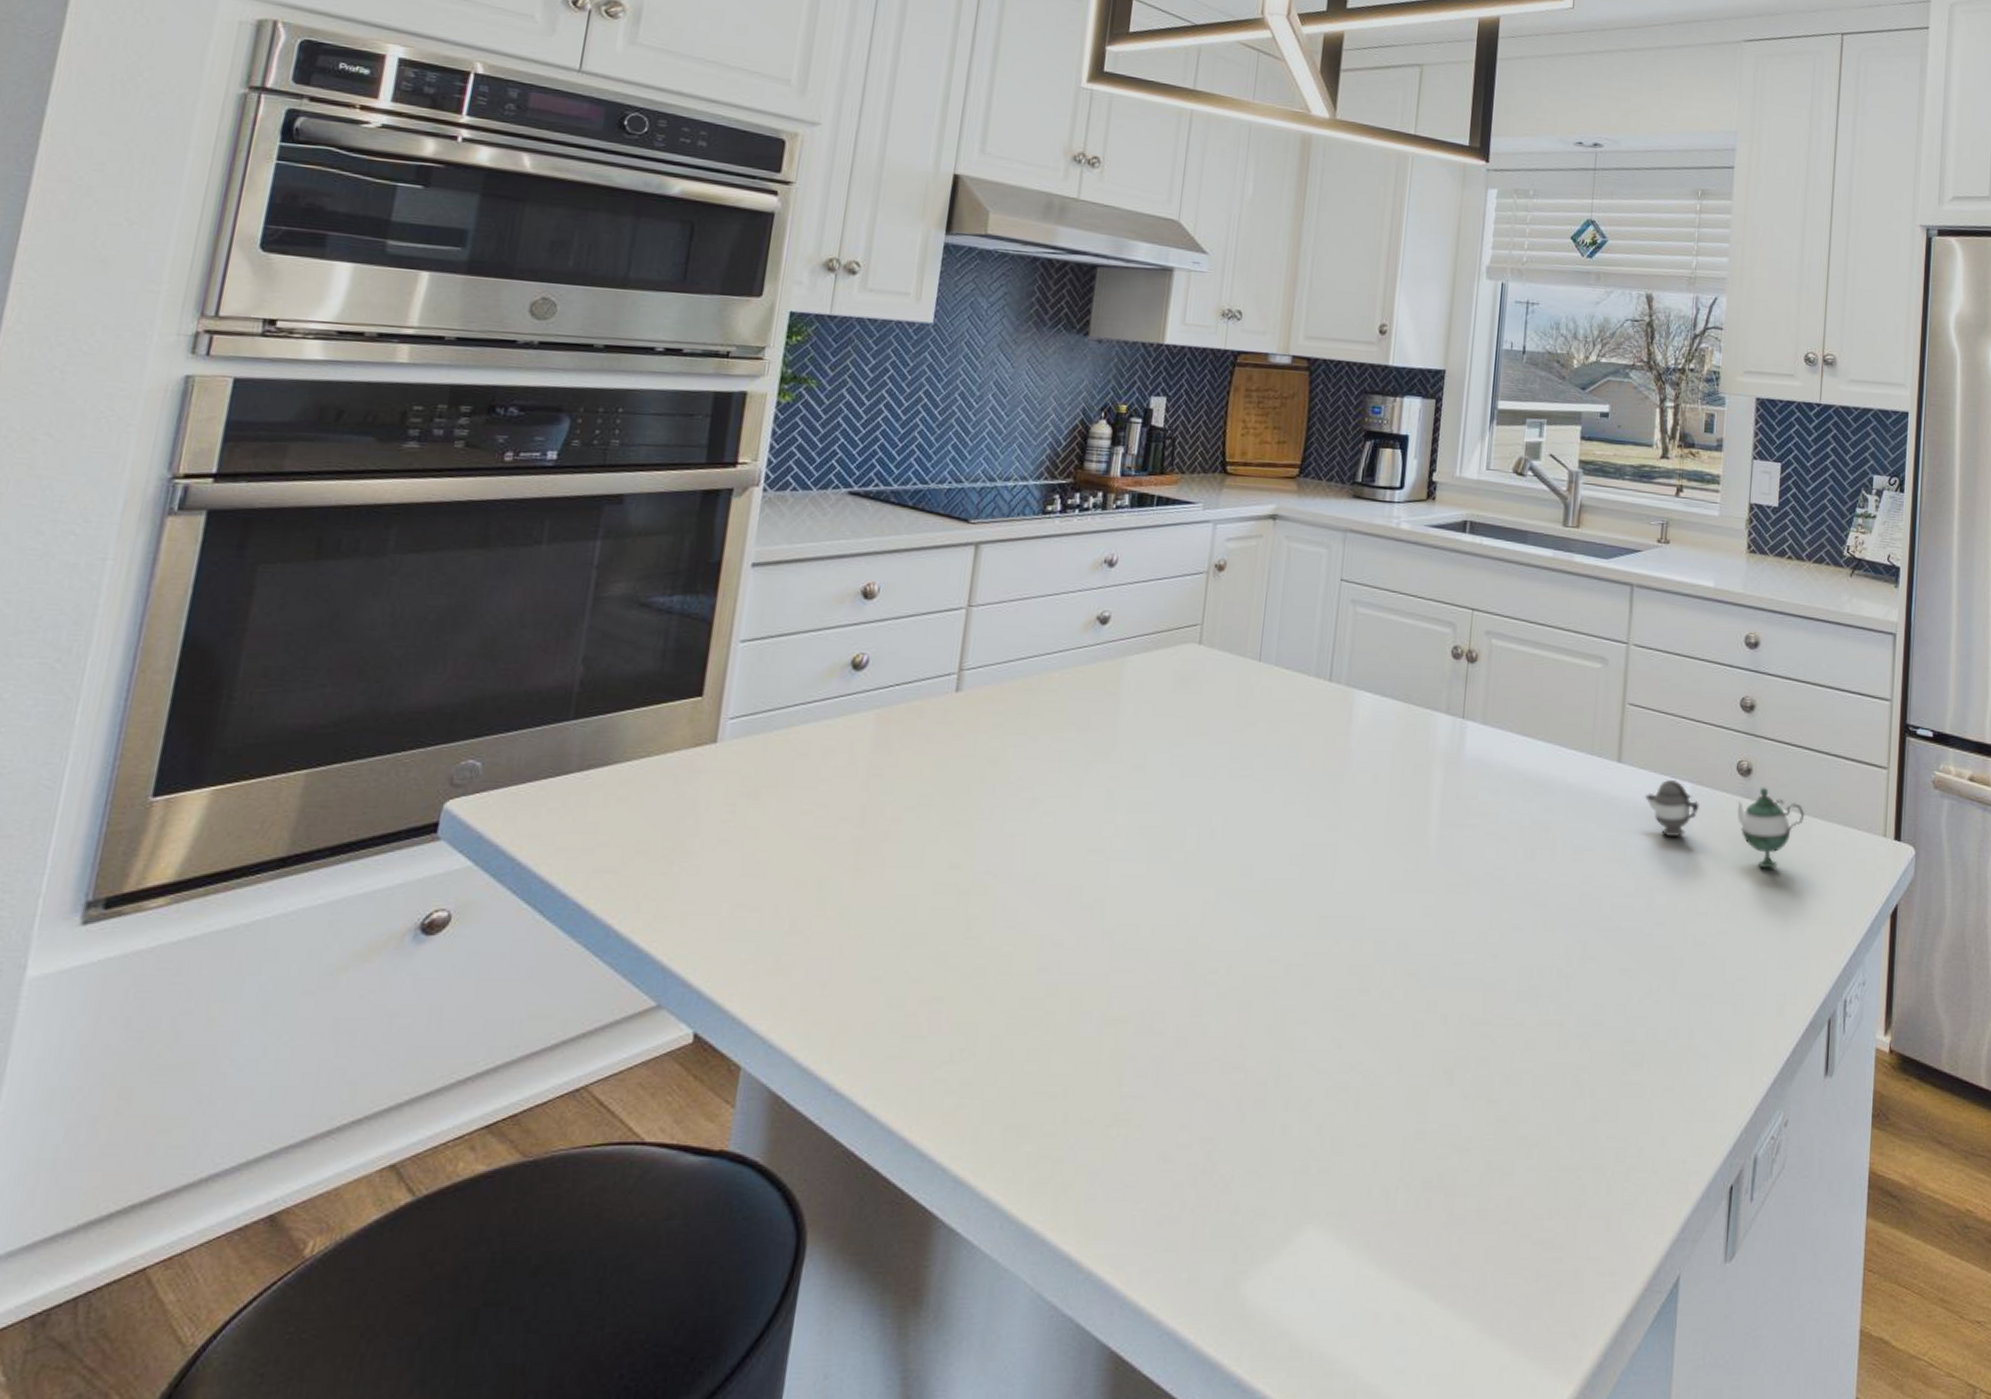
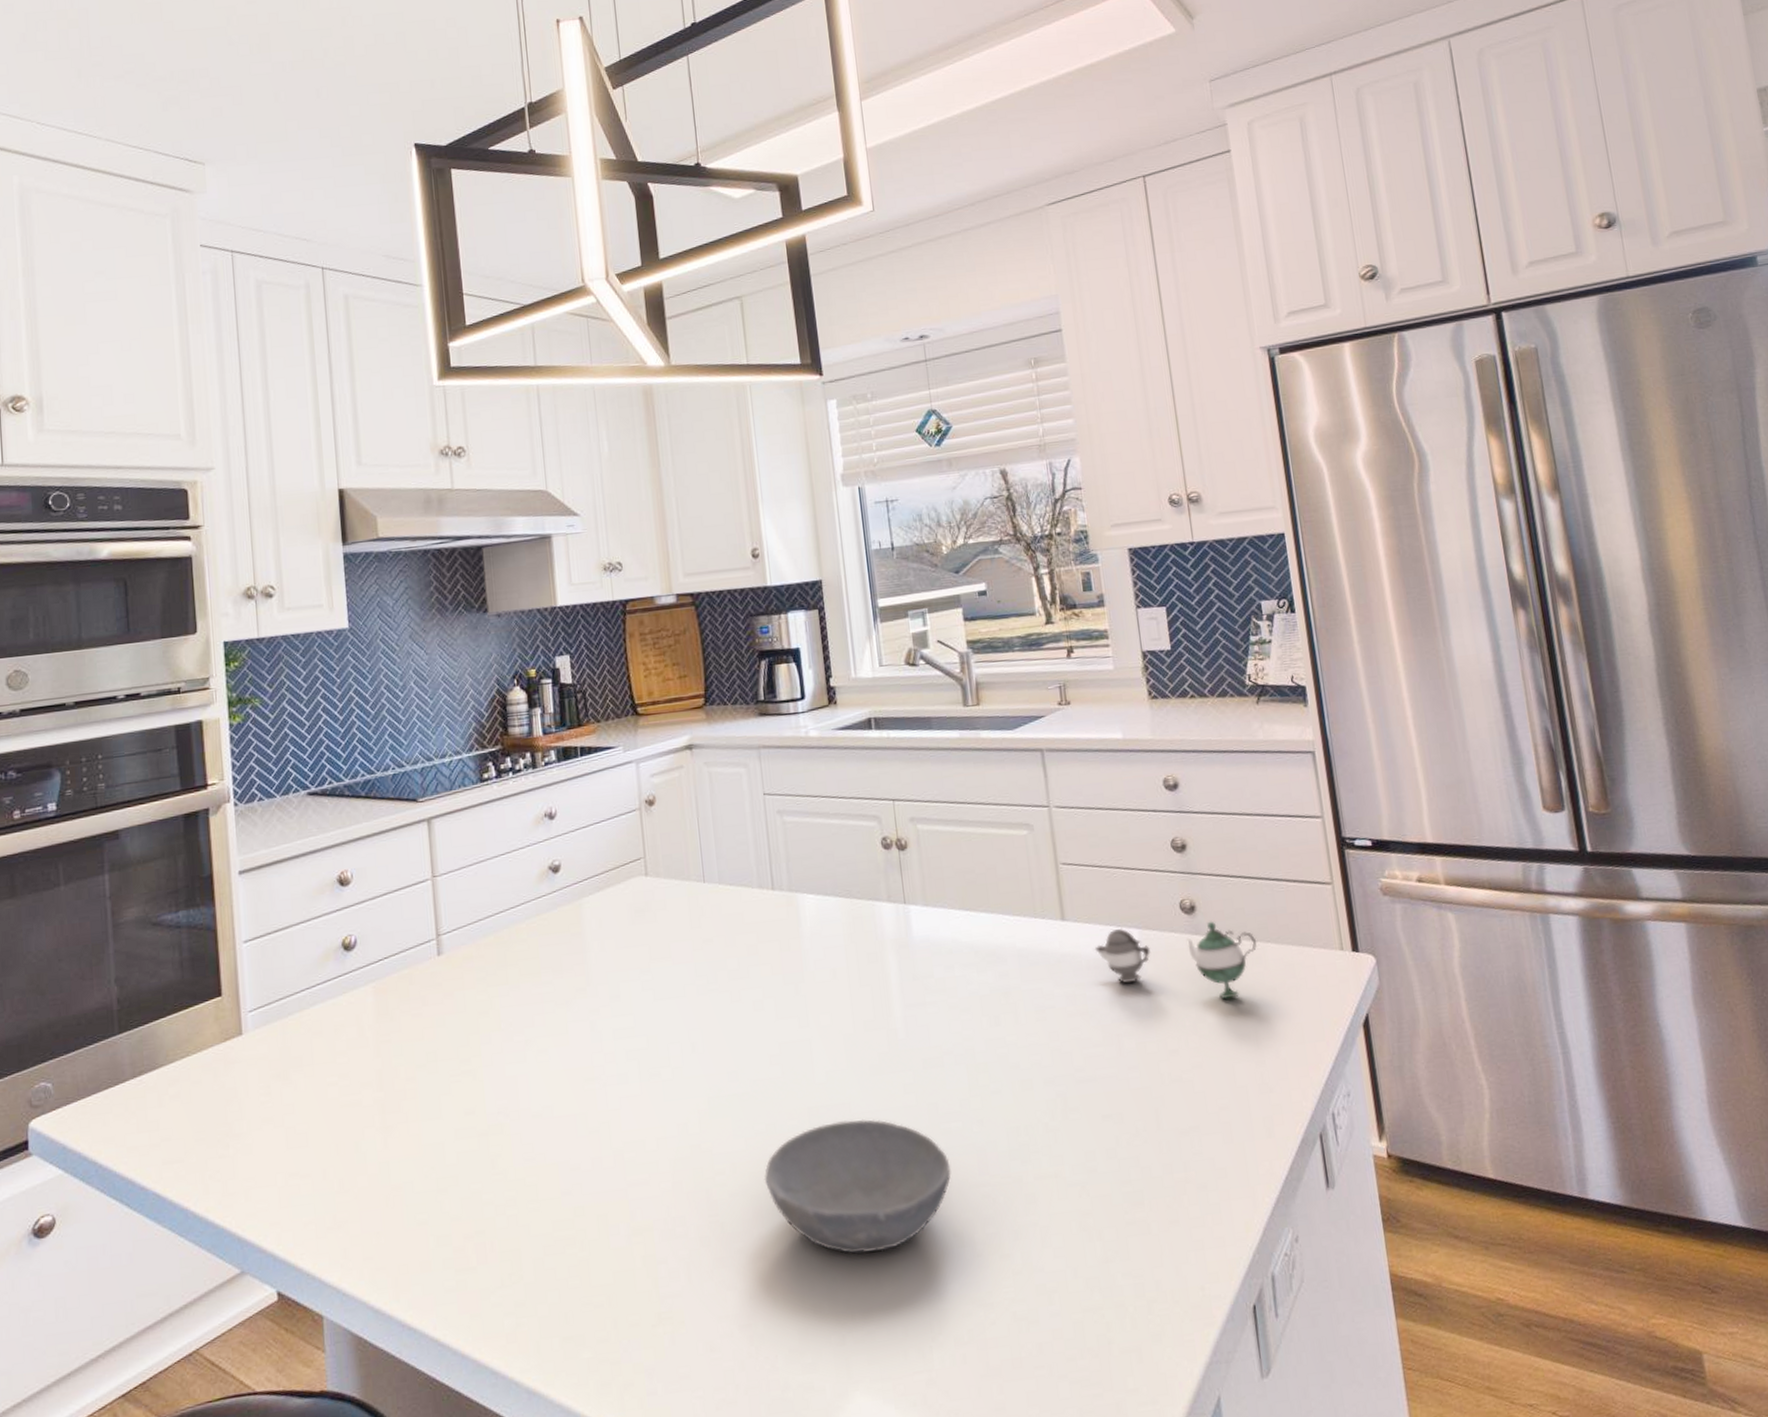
bowl: none [1258,935,1455,1079] -> present [764,1119,951,1254]

